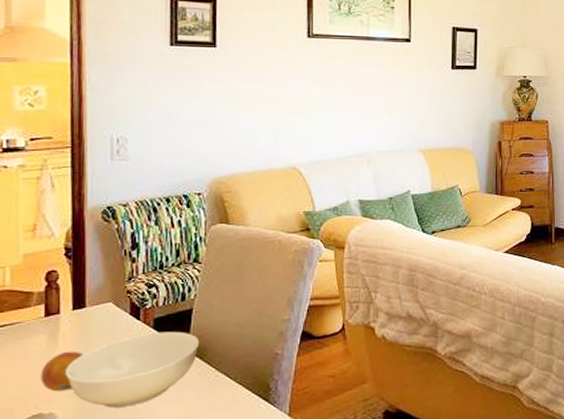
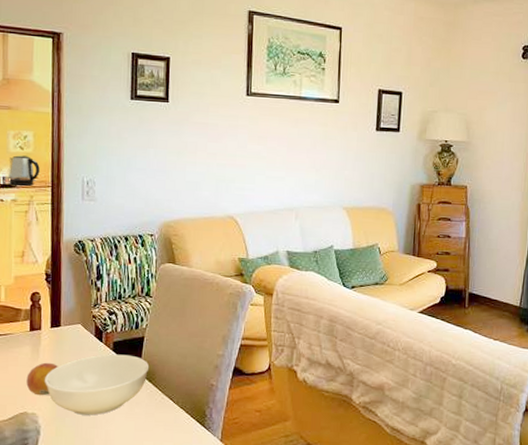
kettle: none [15,114,56,149] -> present [9,155,40,187]

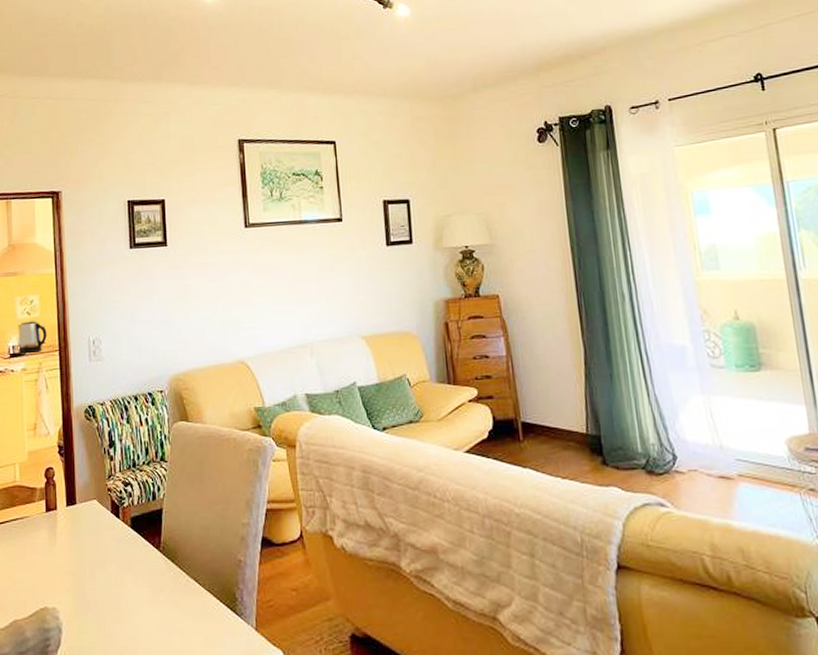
fruit: present [26,362,58,396] -> none [45,547,76,587]
bowl: present [45,354,150,416] -> none [64,531,171,607]

